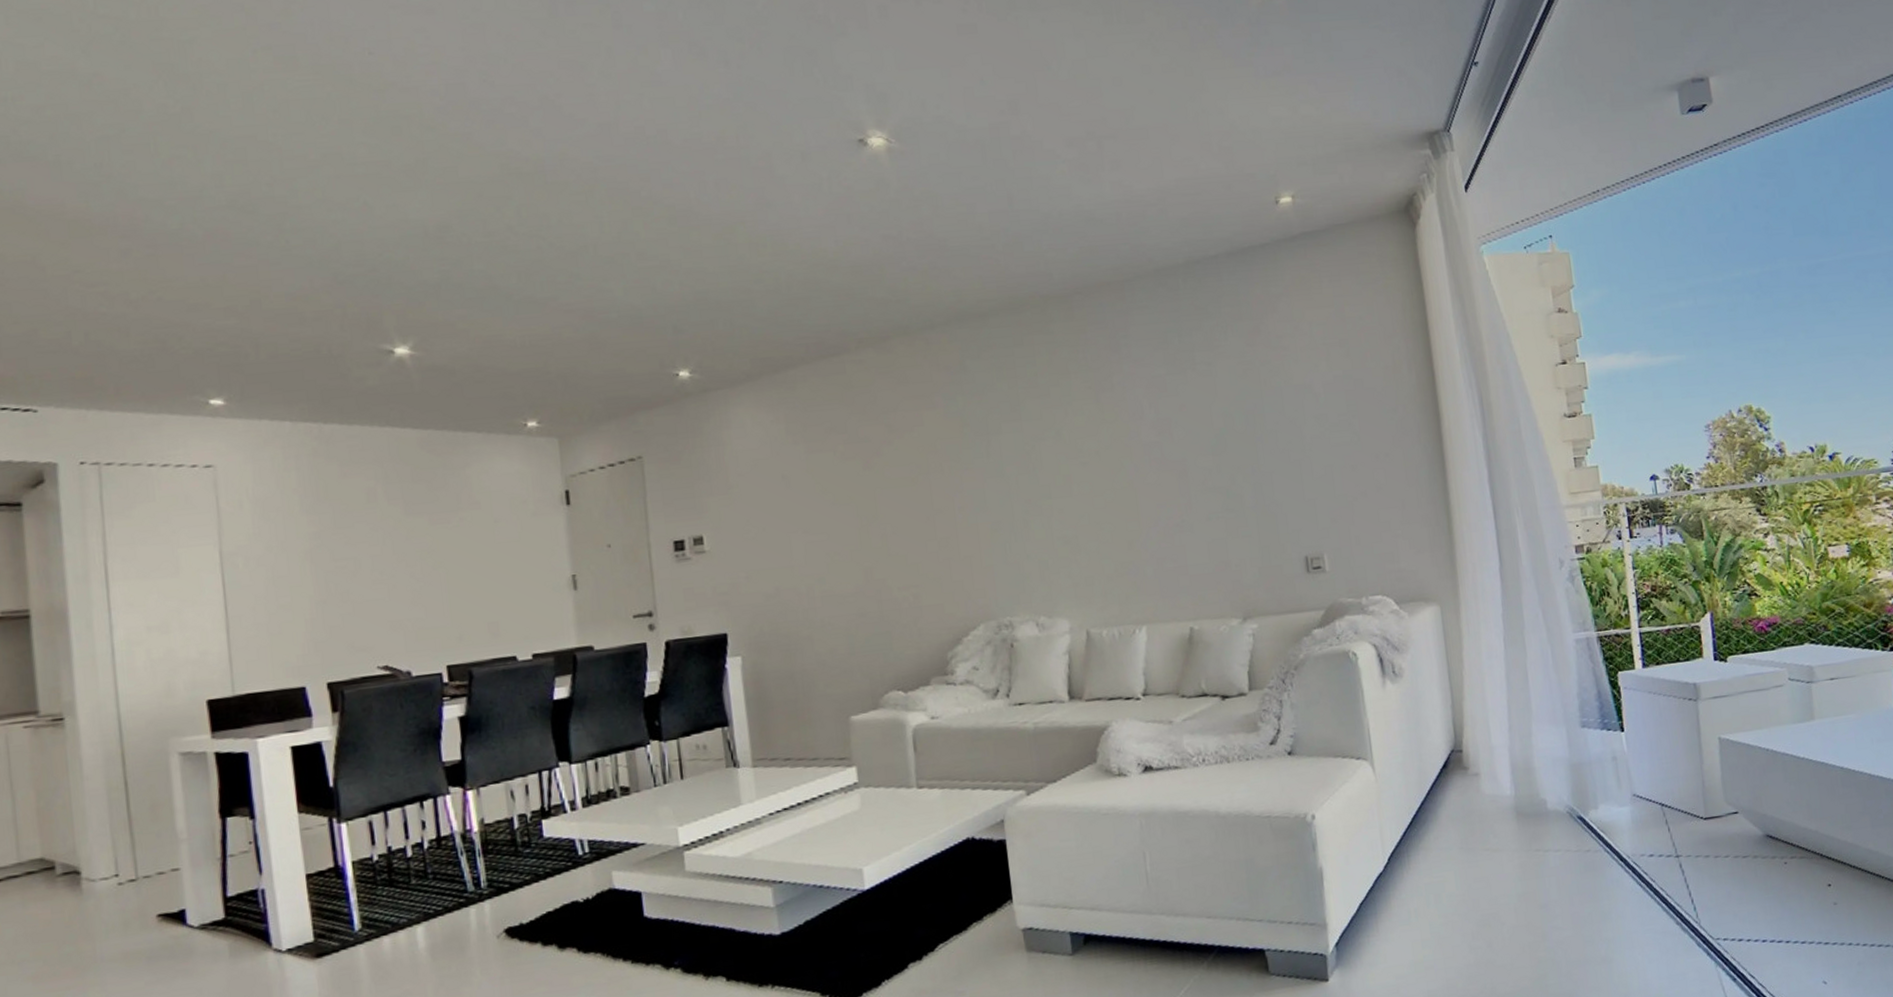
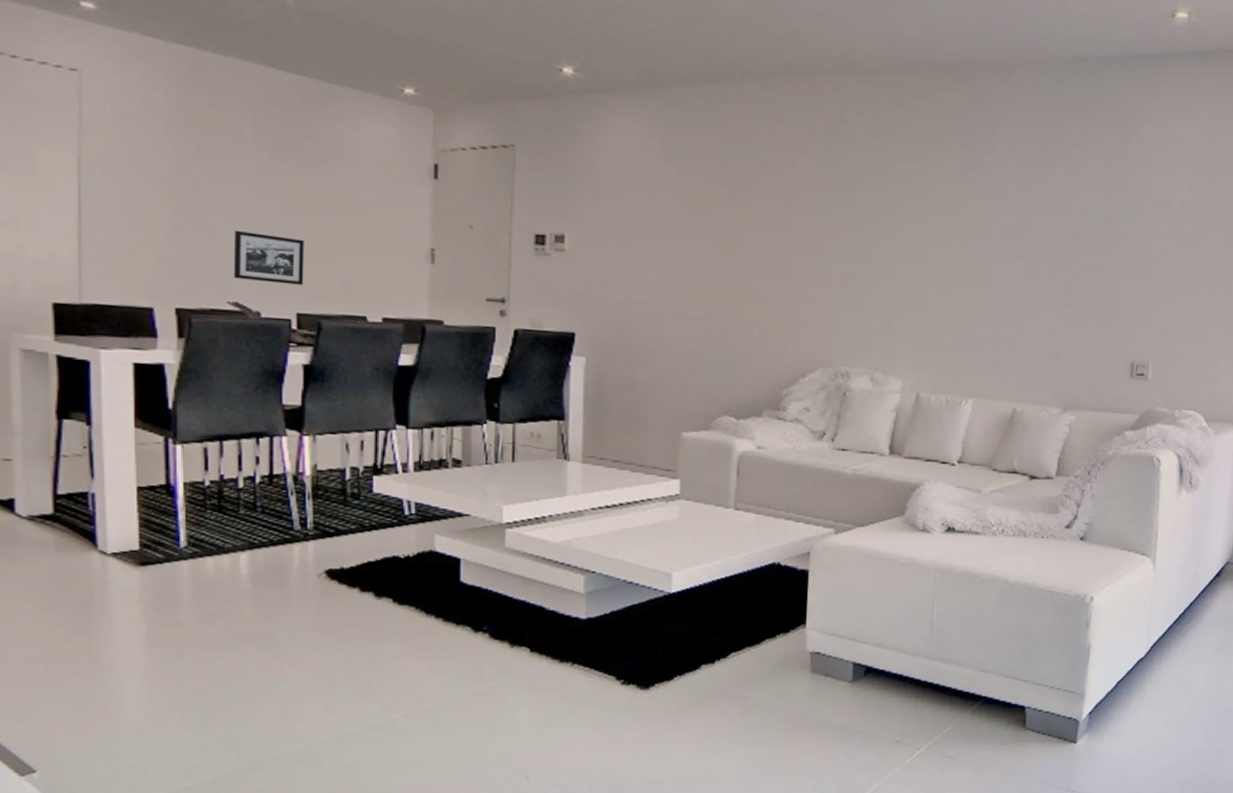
picture frame: none [377,590,451,642] -> present [233,230,304,285]

